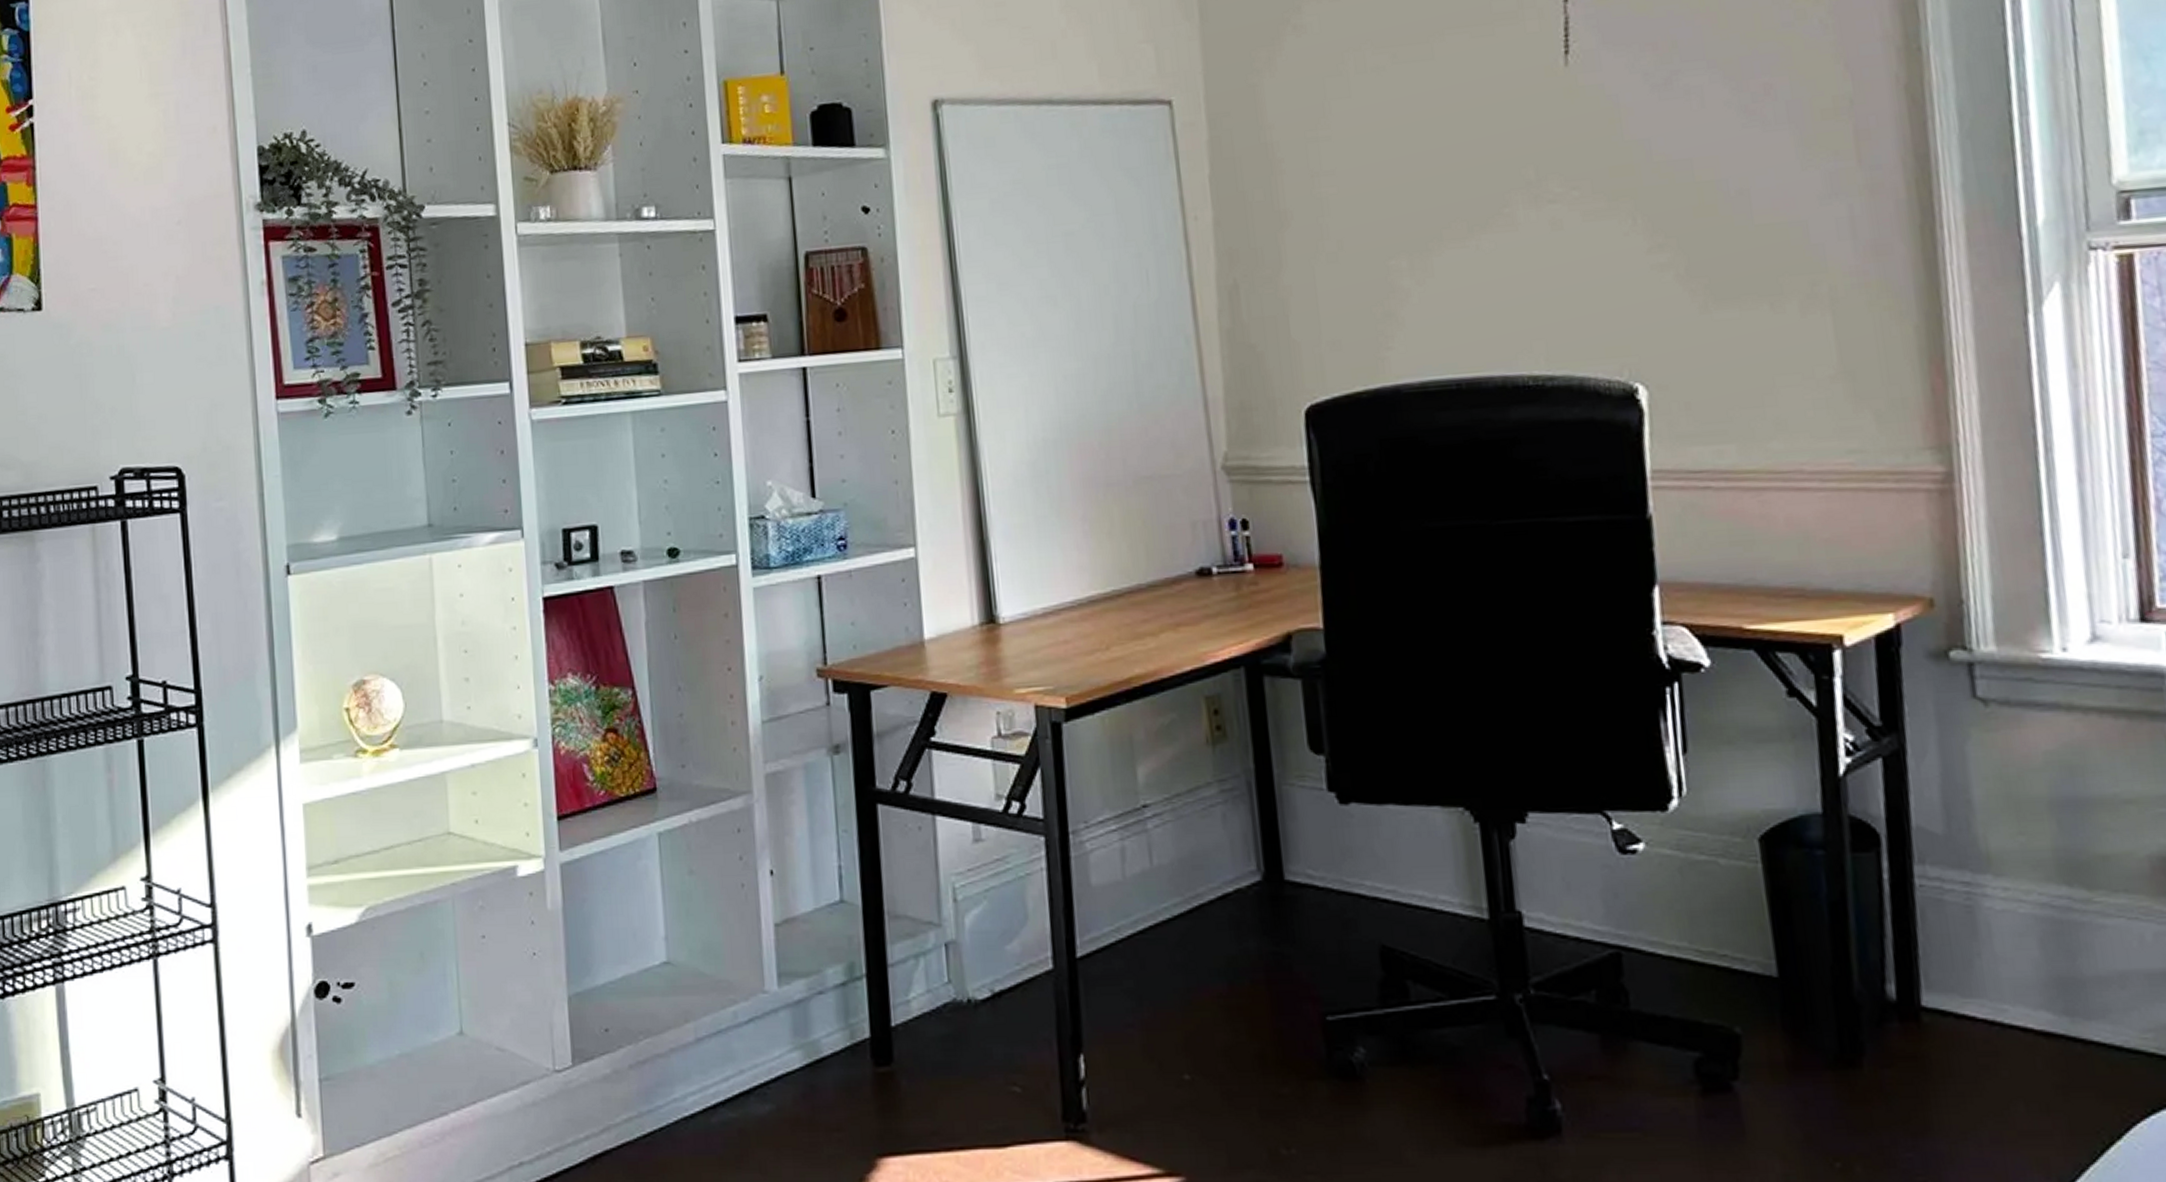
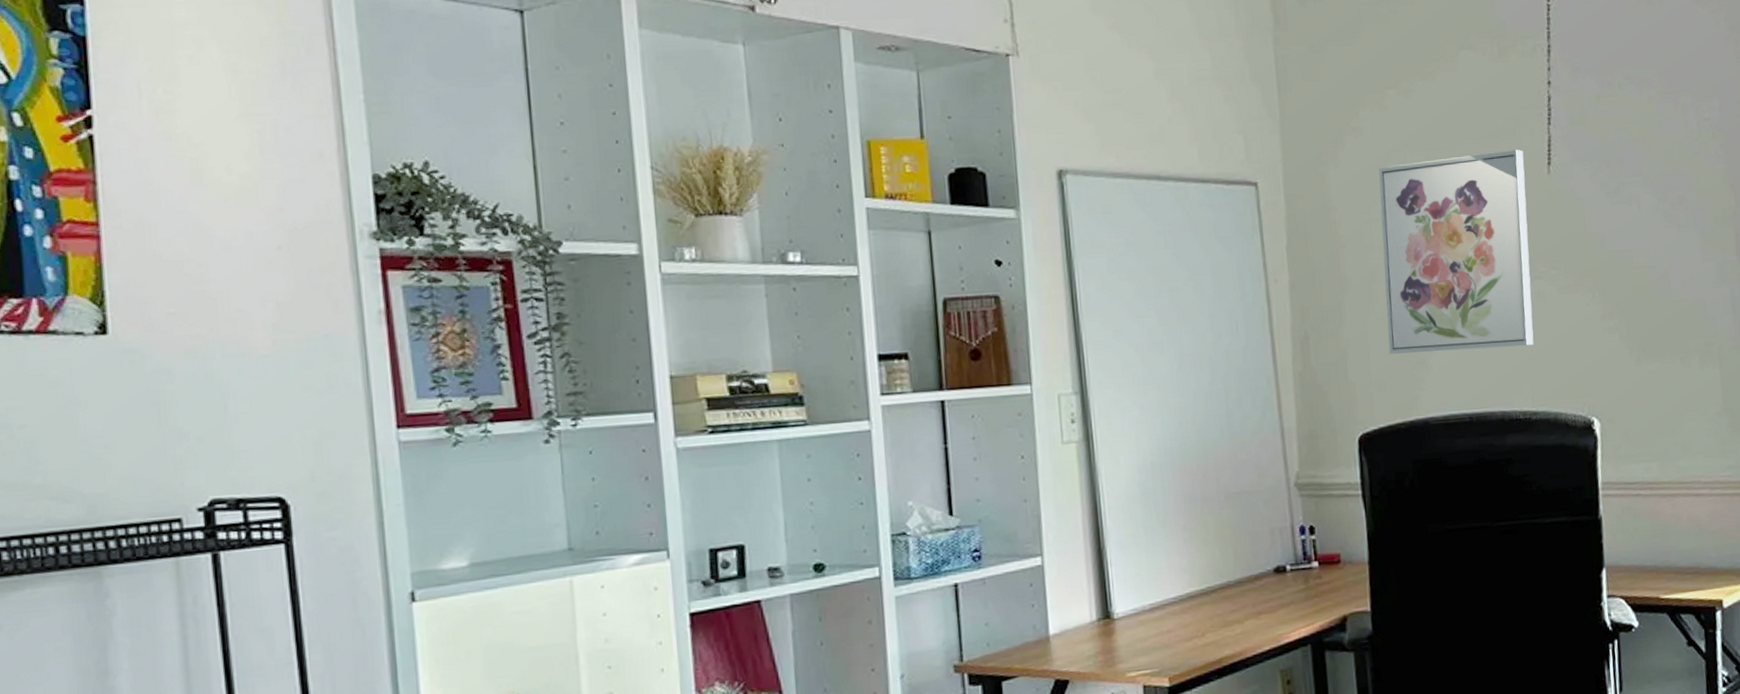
wall art: none [1329,37,1548,305] -> present [1379,150,1534,354]

